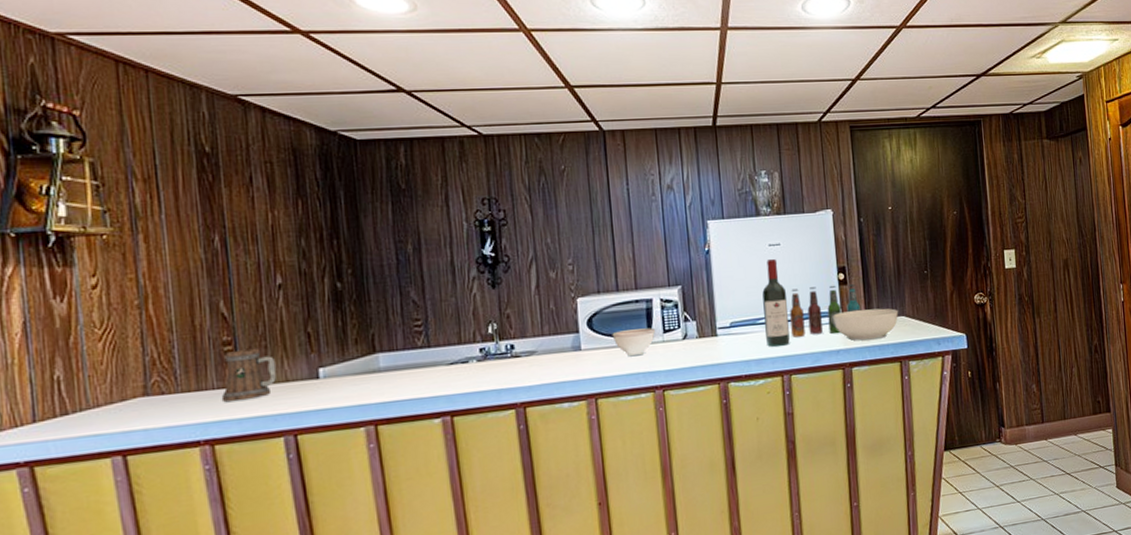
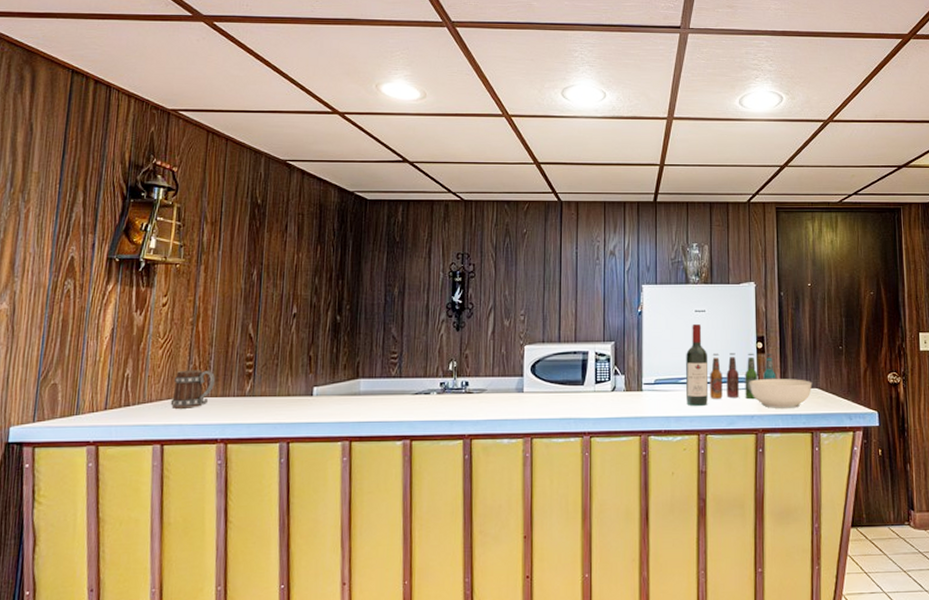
beer mug: none [126,361,185,412] -> present [170,370,216,409]
beer mug: present [221,348,277,403] -> none [238,365,283,409]
bowl: present [612,328,656,357] -> none [551,378,589,403]

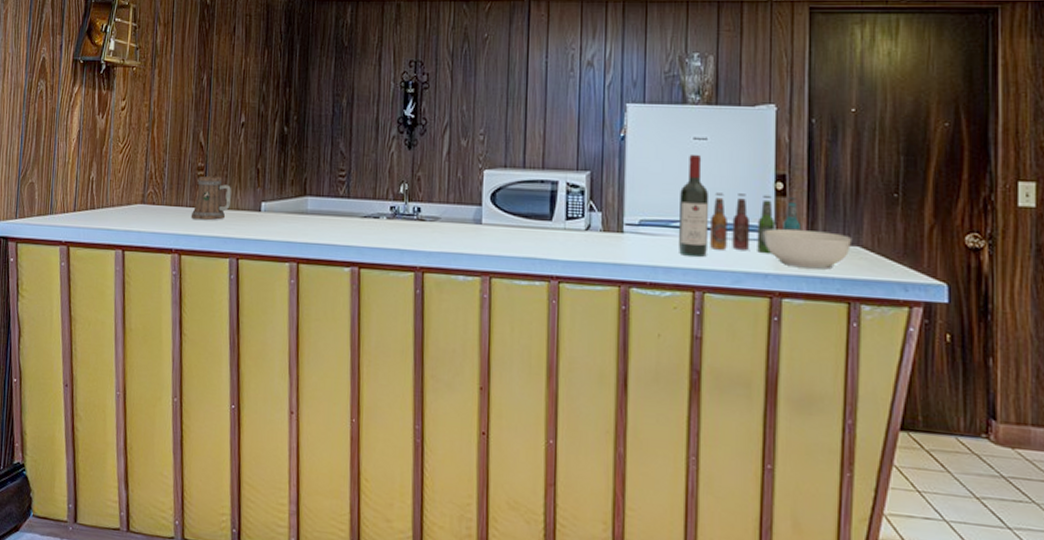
beer mug: present [170,370,216,409] -> none [130,176,170,216]
beer mug: none [238,365,283,409] -> present [191,175,232,221]

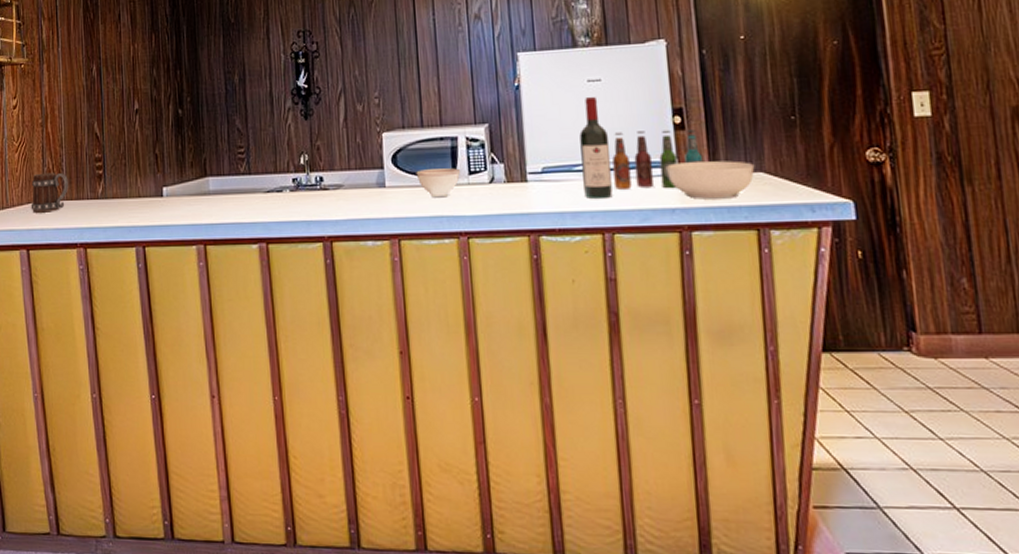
beer mug: none [130,176,170,216] -> present [31,172,69,213]
beer mug: present [191,175,232,221] -> none [93,165,132,212]
bowl: none [513,210,559,240] -> present [416,168,461,198]

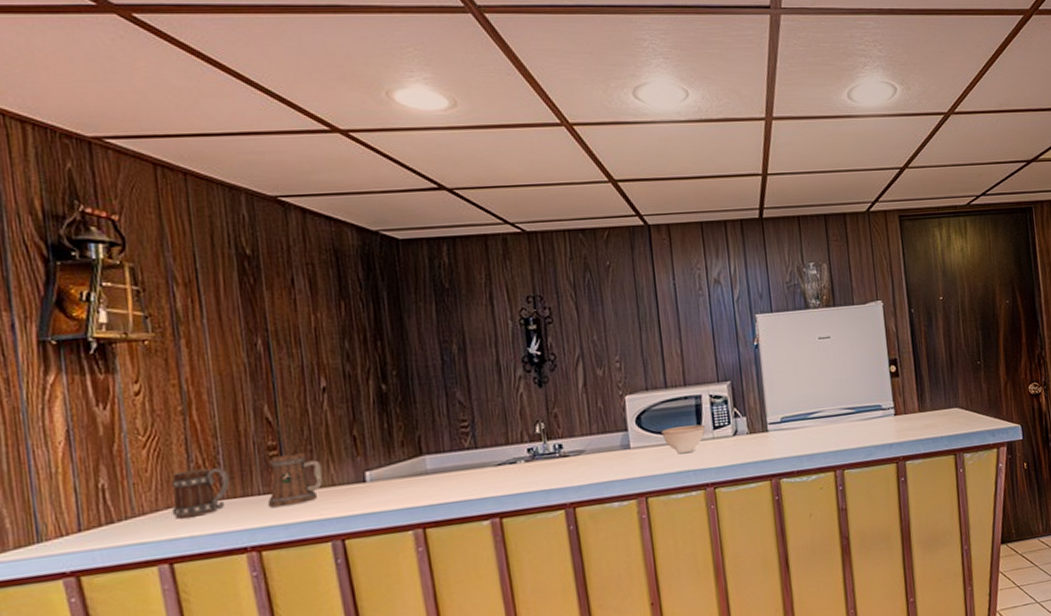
beer mug: none [93,165,132,212] -> present [267,452,323,508]
wine bottle: present [579,96,613,200] -> none [813,351,842,443]
beer bottle: present [612,130,704,191] -> none [841,376,914,433]
bowl: present [665,161,755,200] -> none [884,400,952,435]

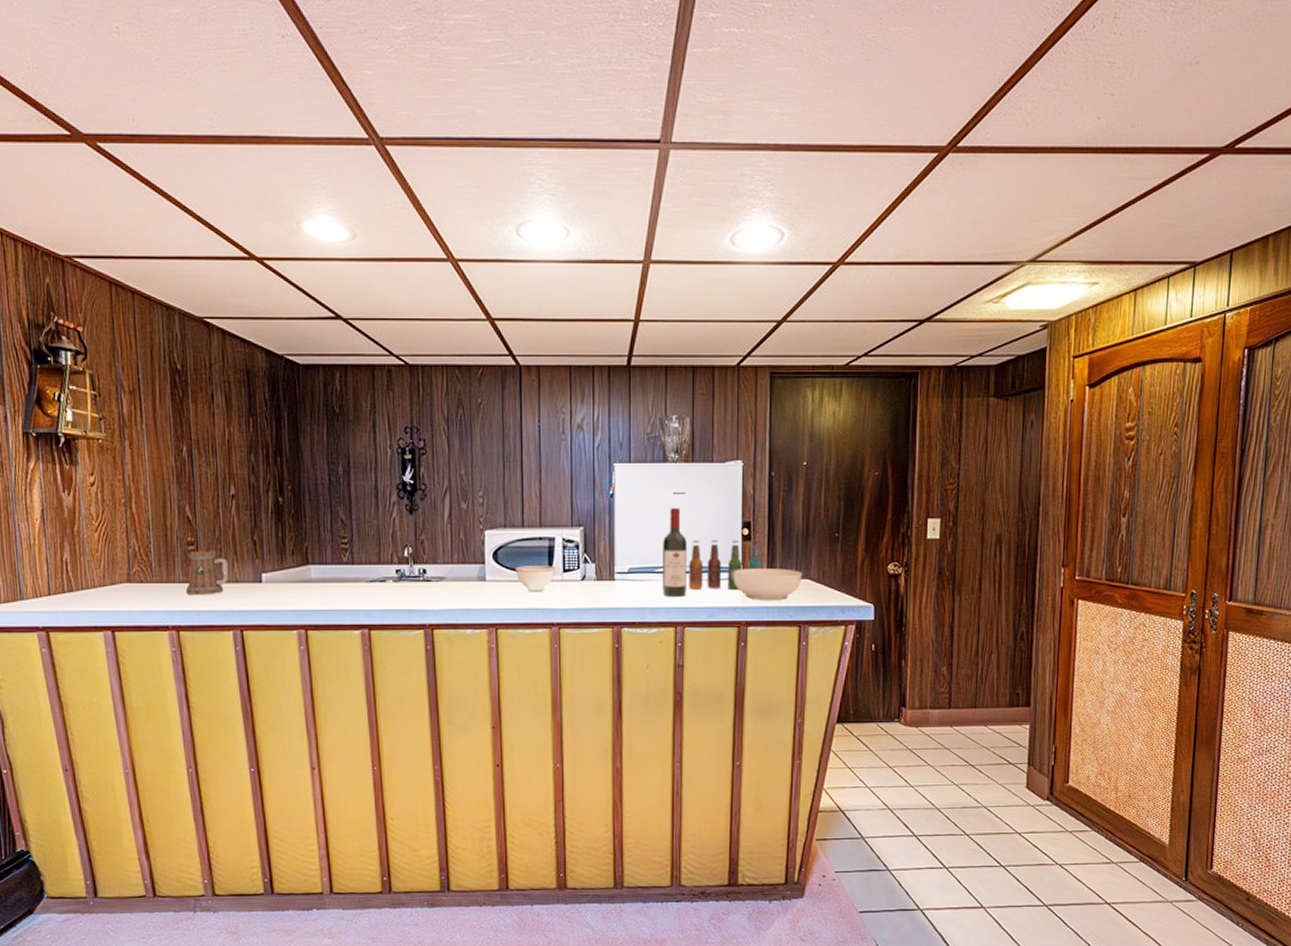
beer mug: present [171,468,230,519] -> none [115,554,158,595]
wine bottle: none [813,351,842,443] -> present [662,507,688,598]
beer bottle: none [841,376,914,433] -> present [688,540,763,591]
bowl: none [884,400,952,435] -> present [732,569,803,600]

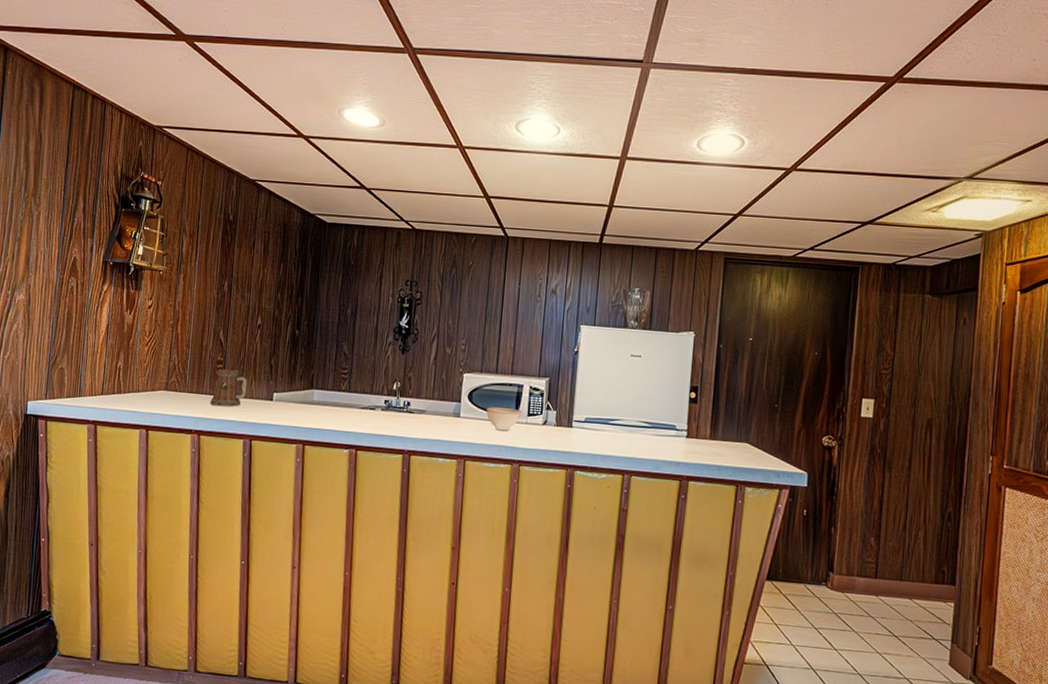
wine bottle: present [662,507,688,598] -> none [613,367,640,449]
beer bottle: present [688,540,763,591] -> none [637,398,707,448]
bowl: present [732,569,803,600] -> none [678,428,743,460]

